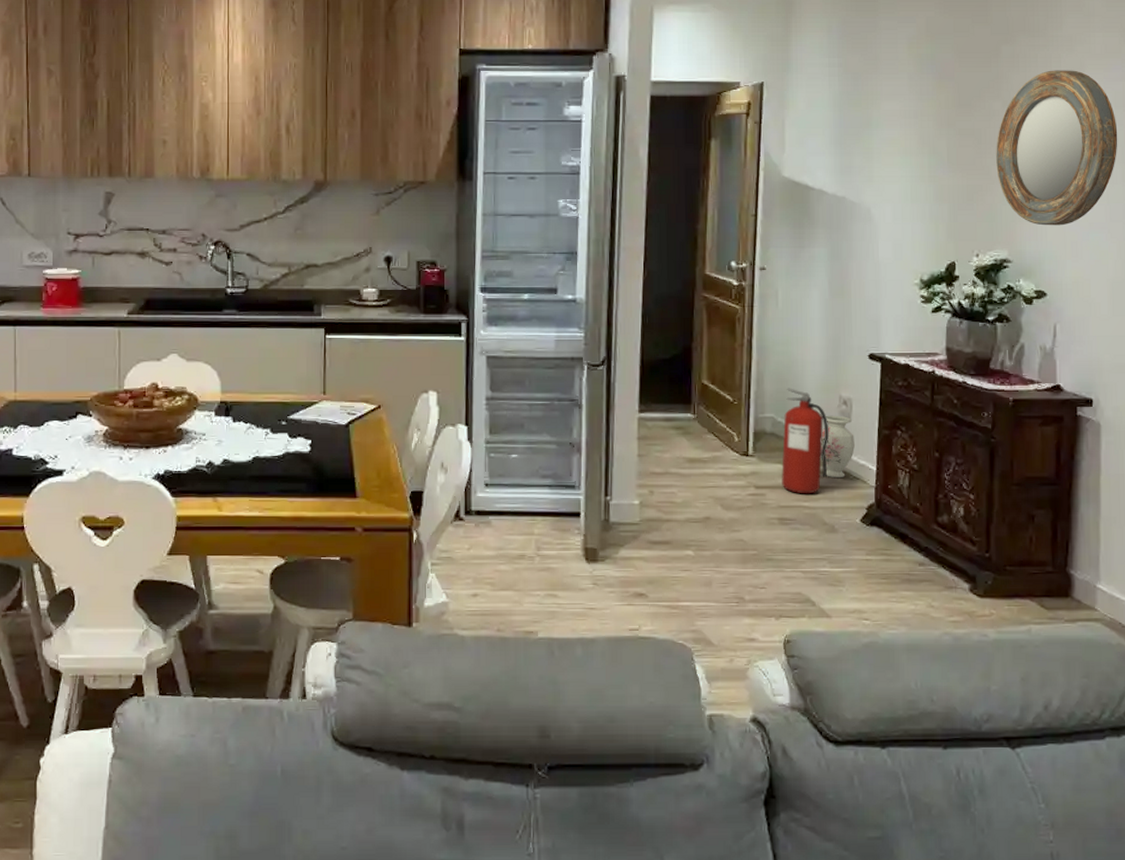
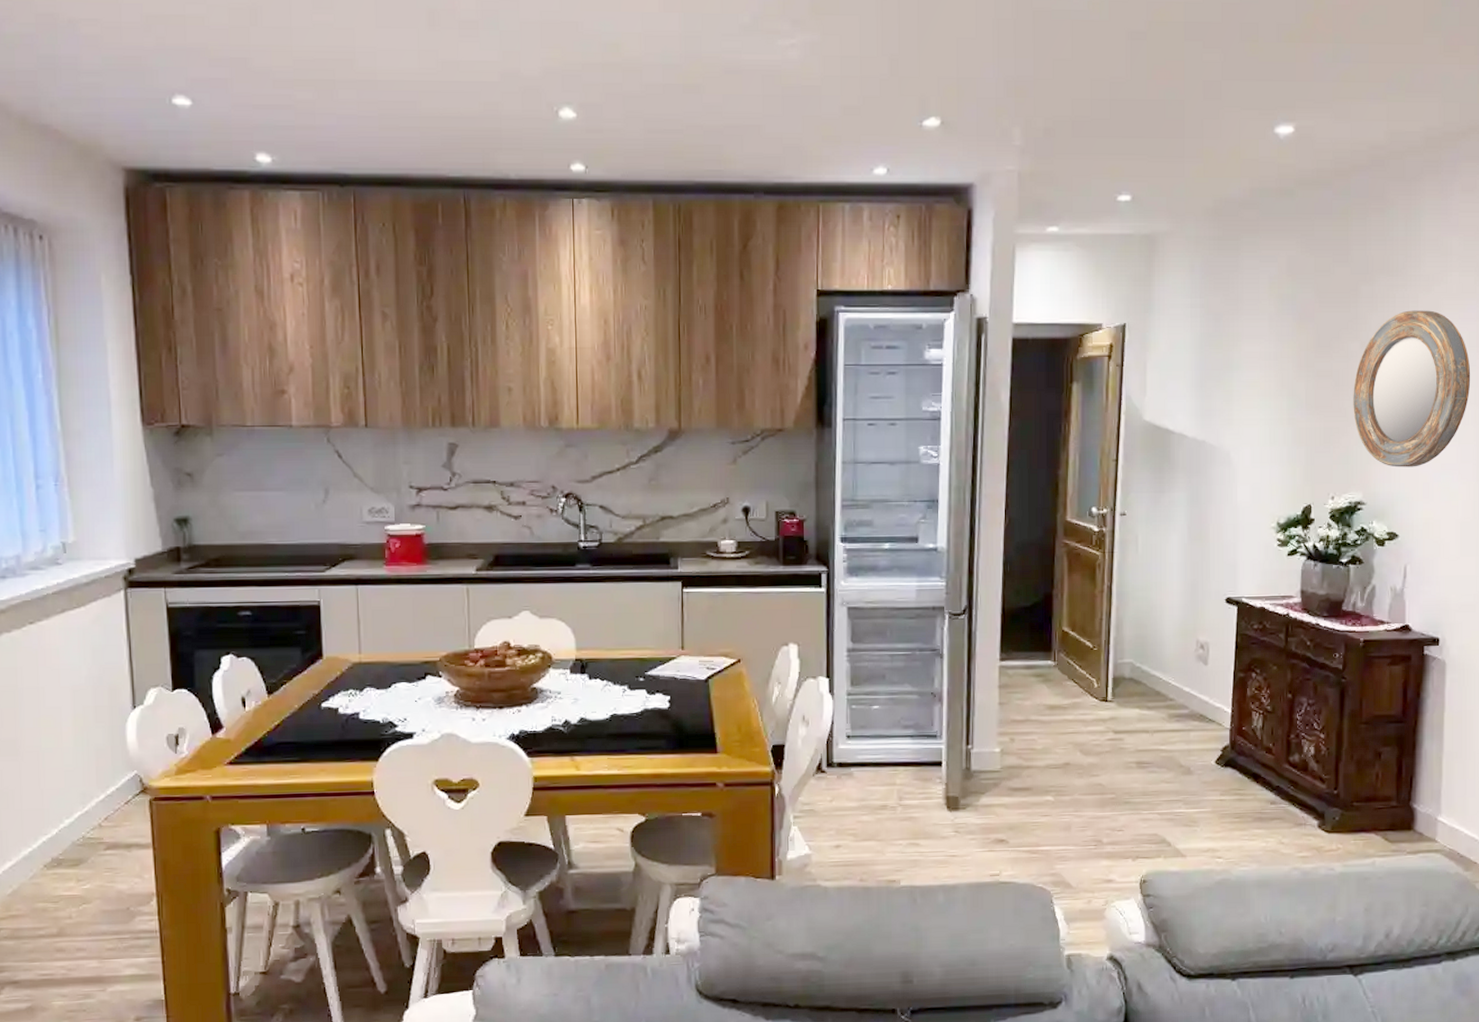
fire extinguisher: present [781,388,830,494] -> none [1140,633,1187,738]
vase: present [820,415,855,479] -> none [1177,659,1211,722]

